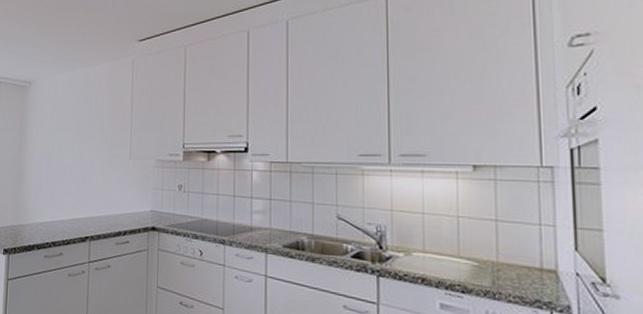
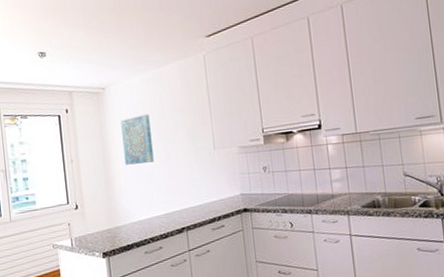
wall art: none [39,113,70,163] -> present [121,114,154,165]

